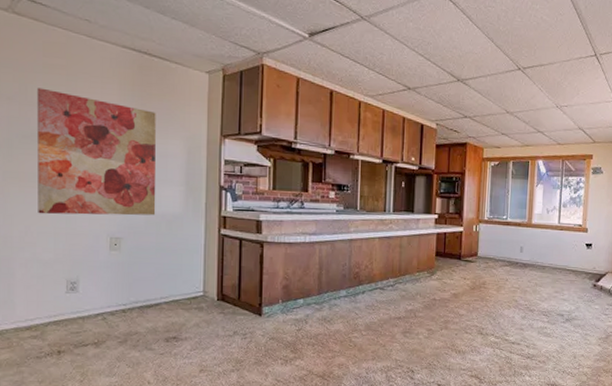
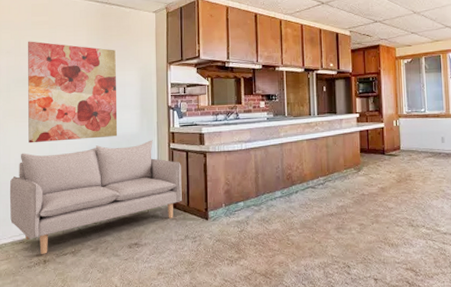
sofa: none [12,223,233,344] -> present [9,140,182,254]

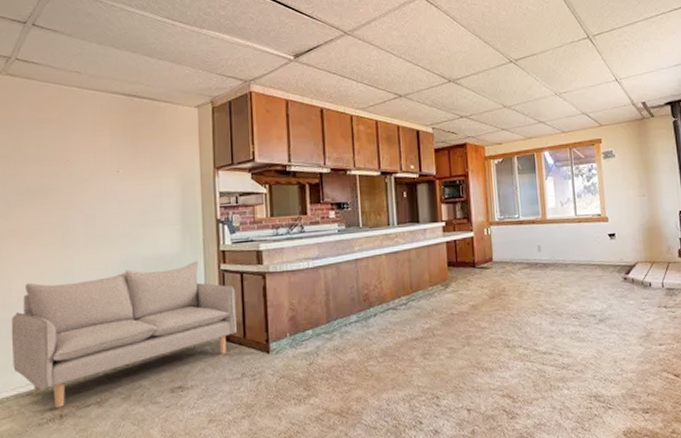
wall art: present [27,41,118,144] -> none [31,143,153,271]

